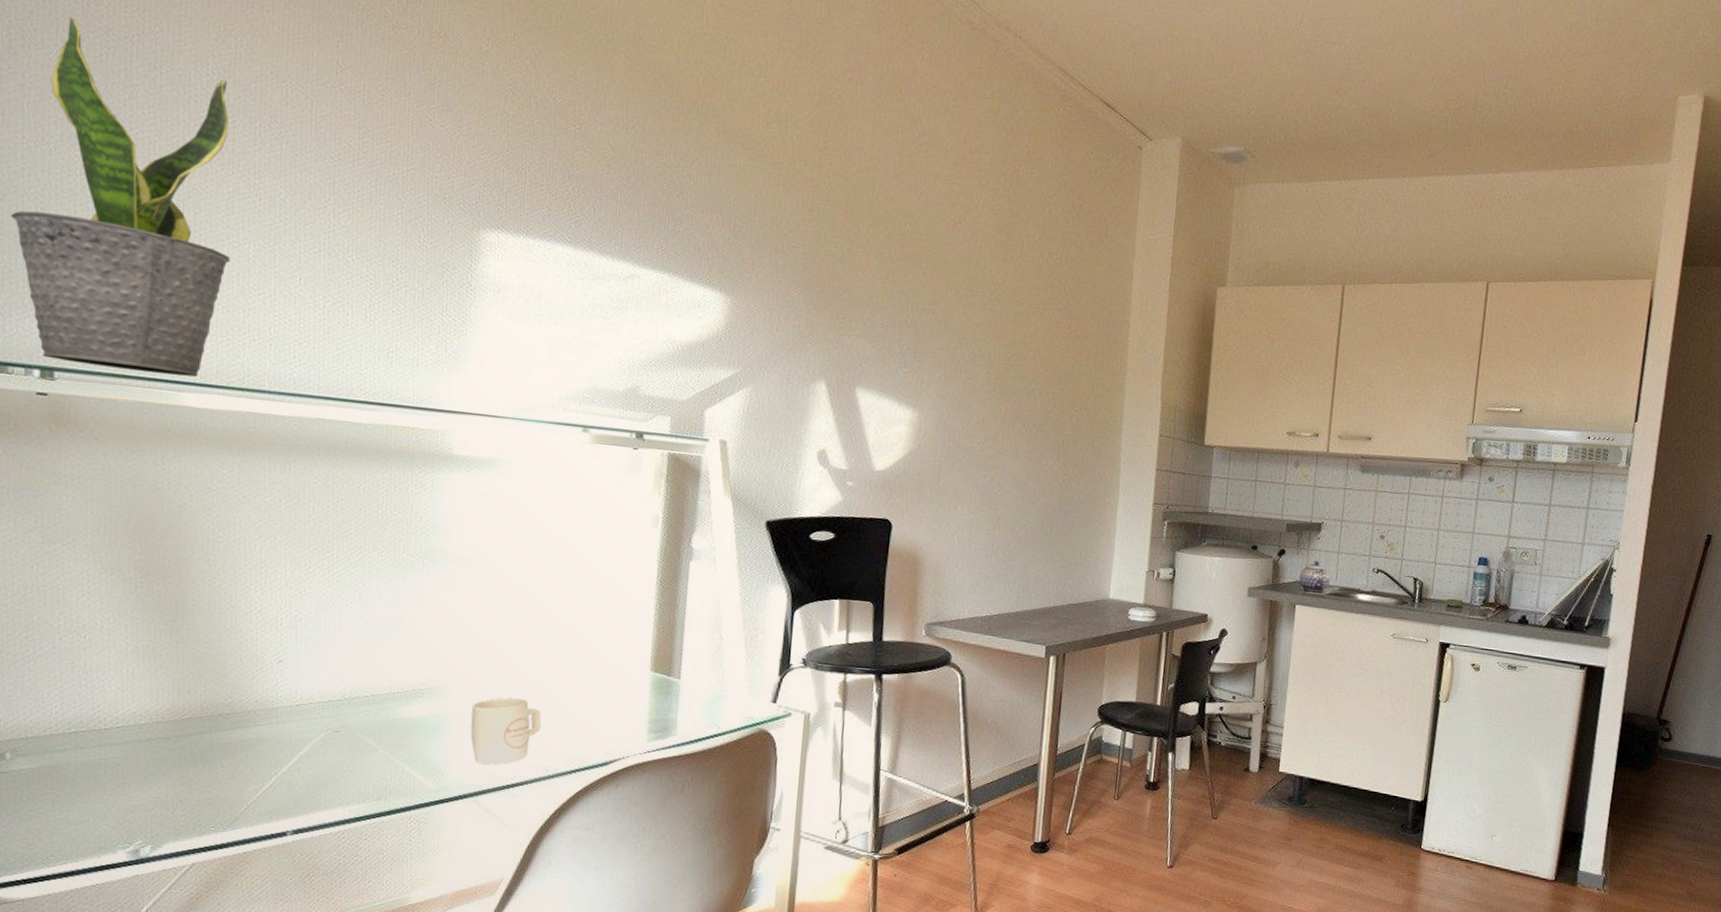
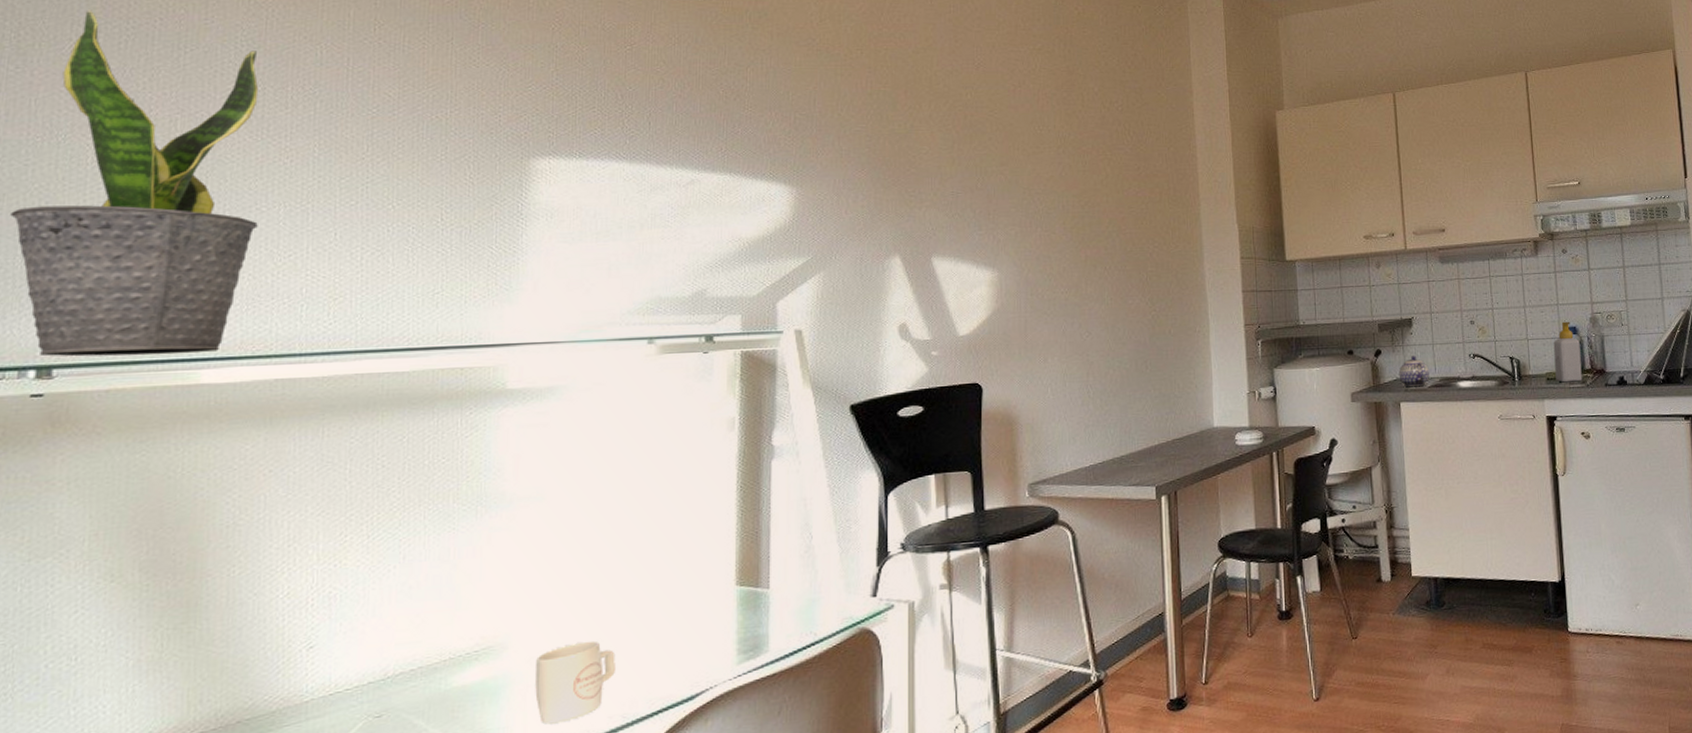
soap bottle: none [1456,551,1488,614] -> present [1553,321,1582,383]

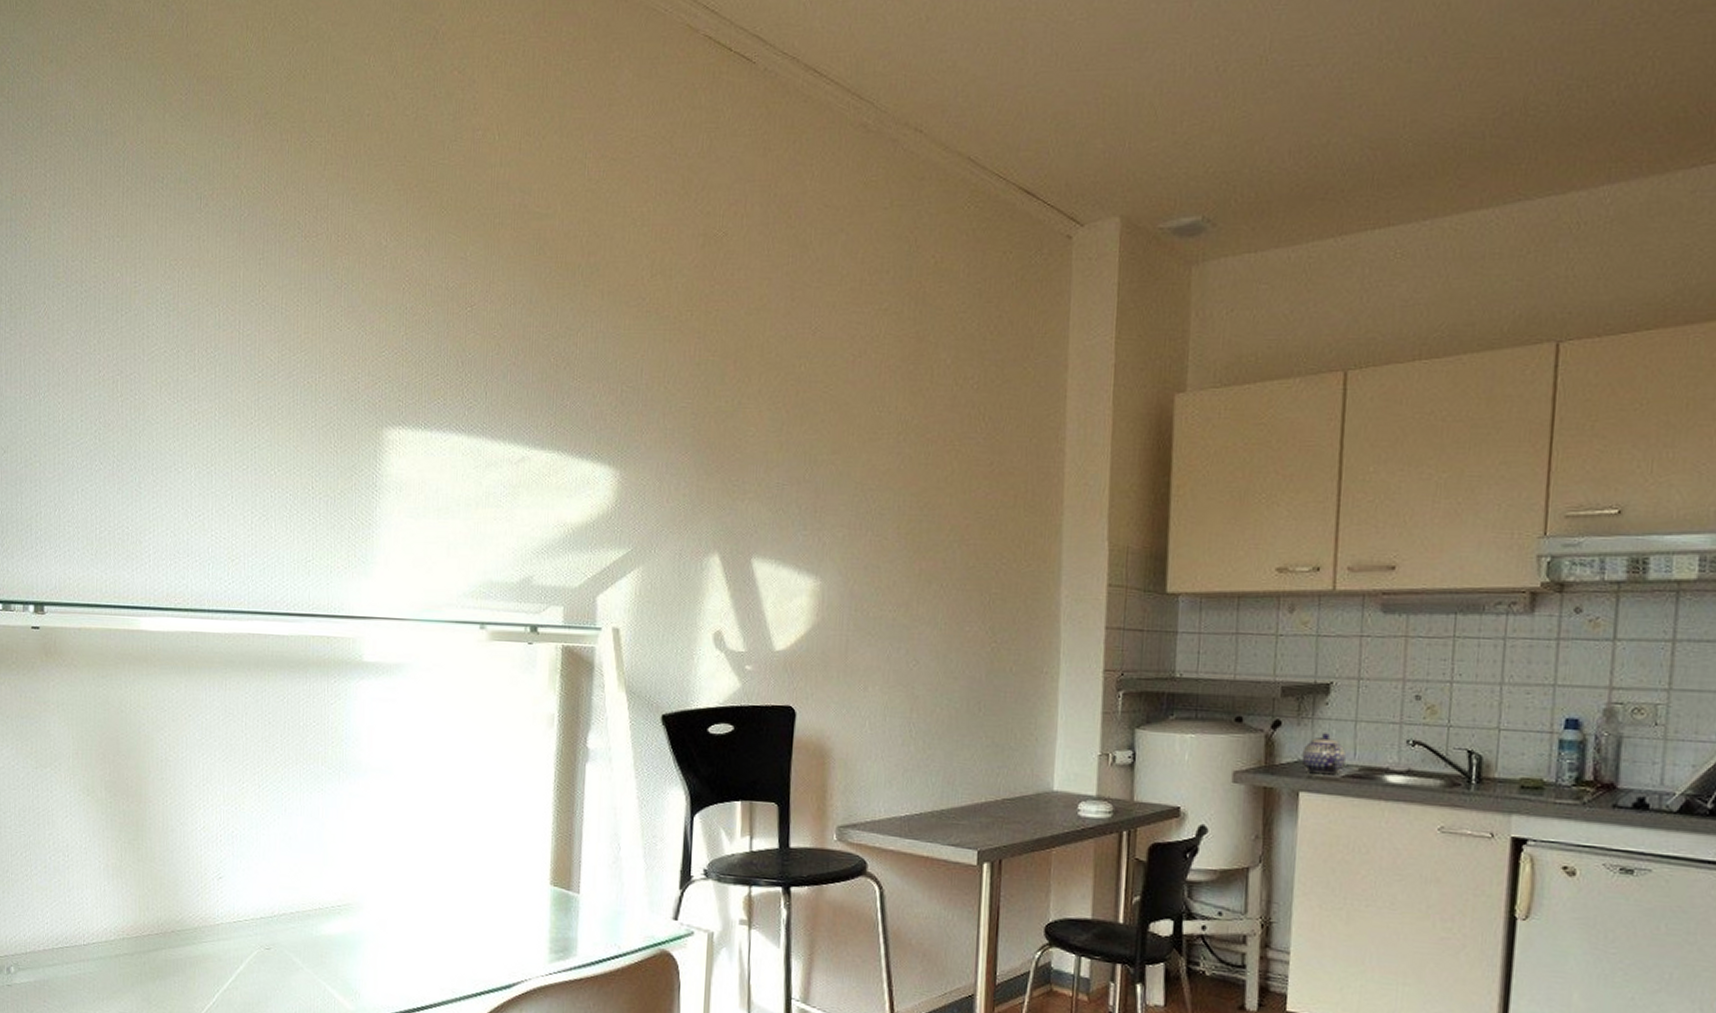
potted plant: present [10,10,259,357] -> none [13,274,176,602]
mug: present [535,641,616,725] -> none [383,914,447,986]
soap bottle: present [1553,321,1582,383] -> none [1534,710,1582,797]

